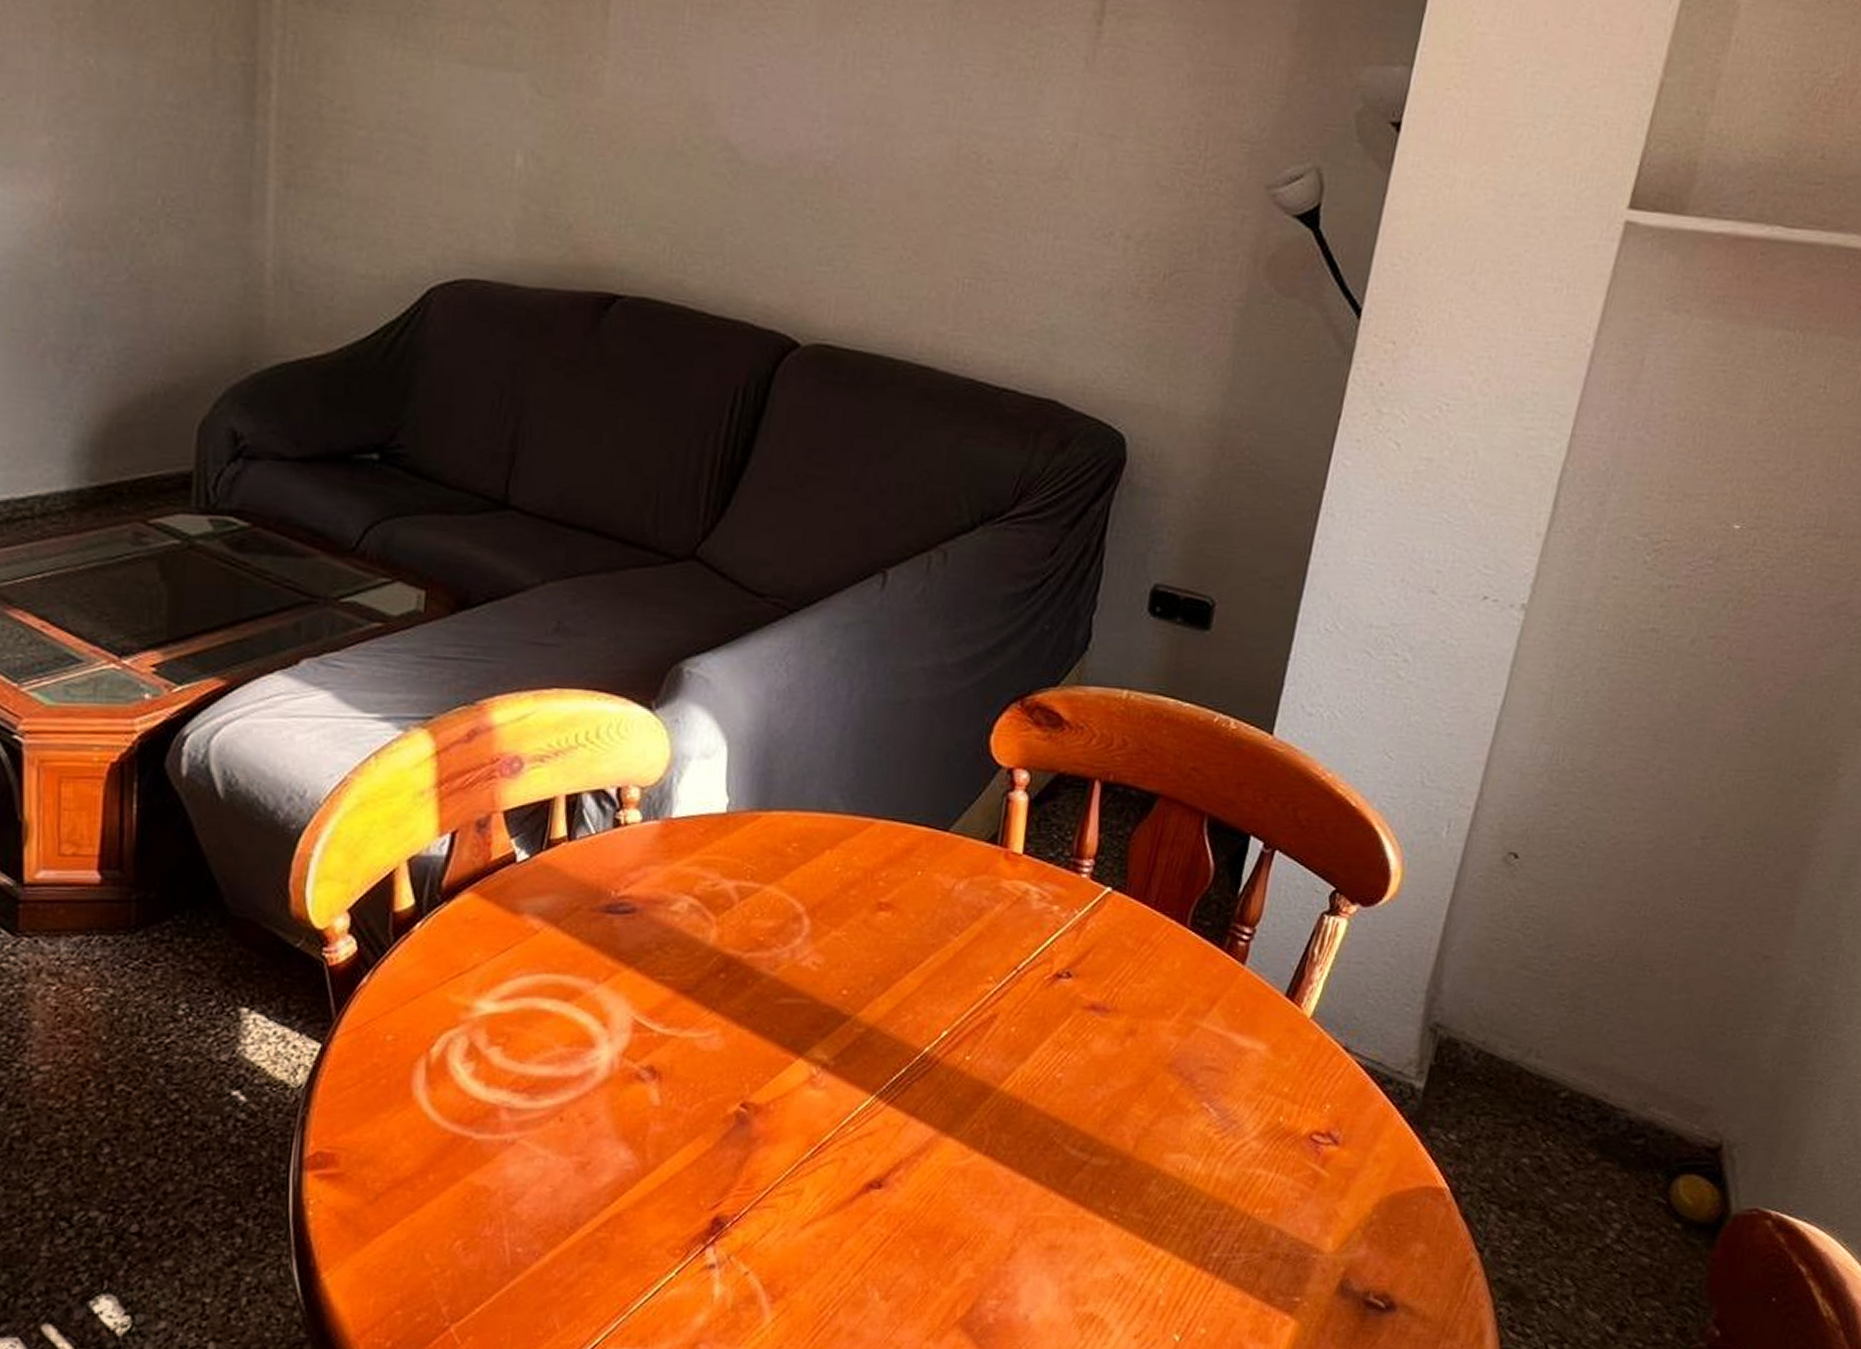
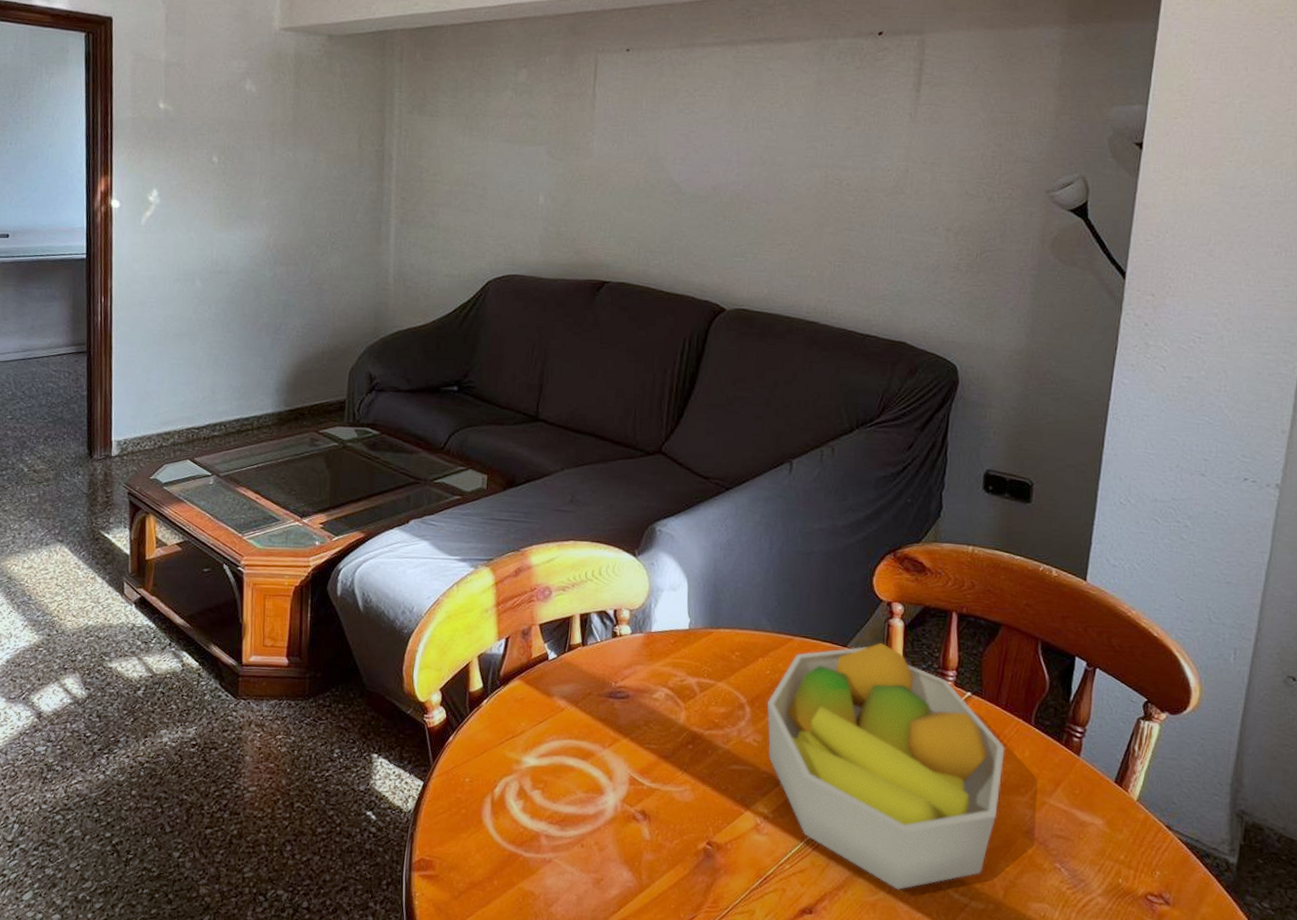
fruit bowl: none [832,825,1150,1149] -> present [767,643,1005,890]

